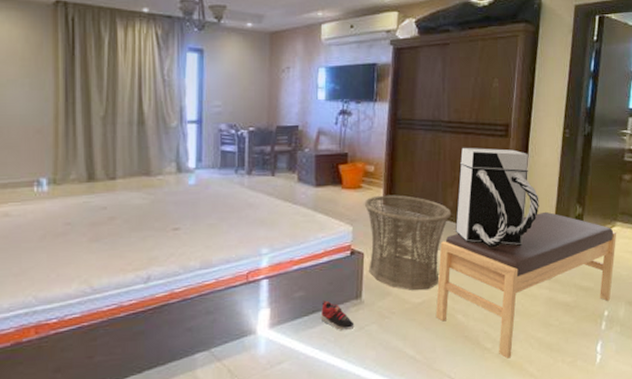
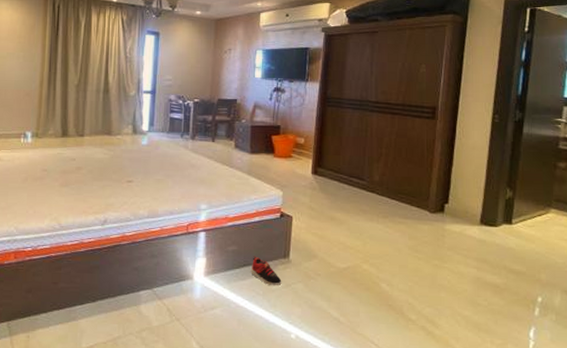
basket: present [364,195,452,291] -> none [294,165,378,257]
bench: present [435,211,617,359] -> none [360,192,552,332]
decorative box: present [455,148,539,247] -> none [381,127,467,223]

